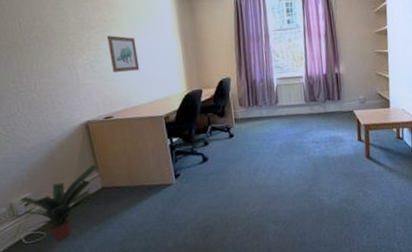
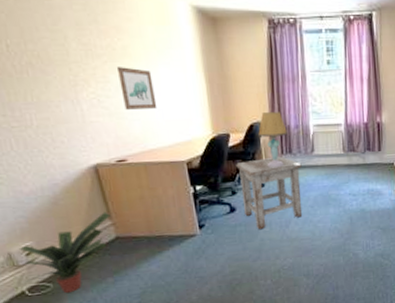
stool: none [208,108,269,178] -> present [236,156,302,230]
table lamp: none [227,68,253,120] -> present [258,112,287,168]

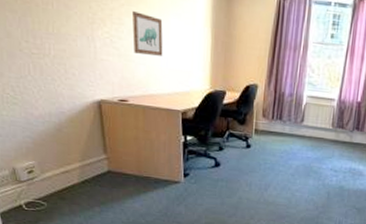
potted plant: present [18,212,111,293] -> none [21,145,106,214]
stool: present [236,156,302,230] -> none [227,120,290,188]
table lamp: present [258,112,287,168] -> none [253,76,281,132]

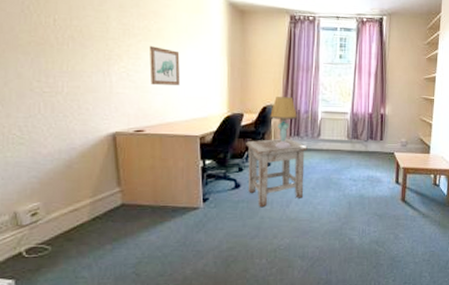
stool: none [227,120,290,188] -> present [246,138,307,208]
table lamp: none [253,76,281,132] -> present [270,97,297,149]

